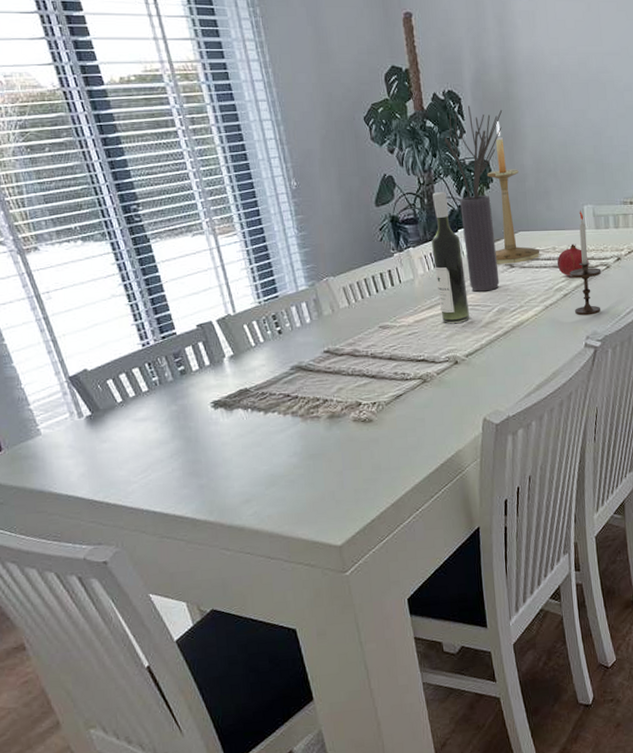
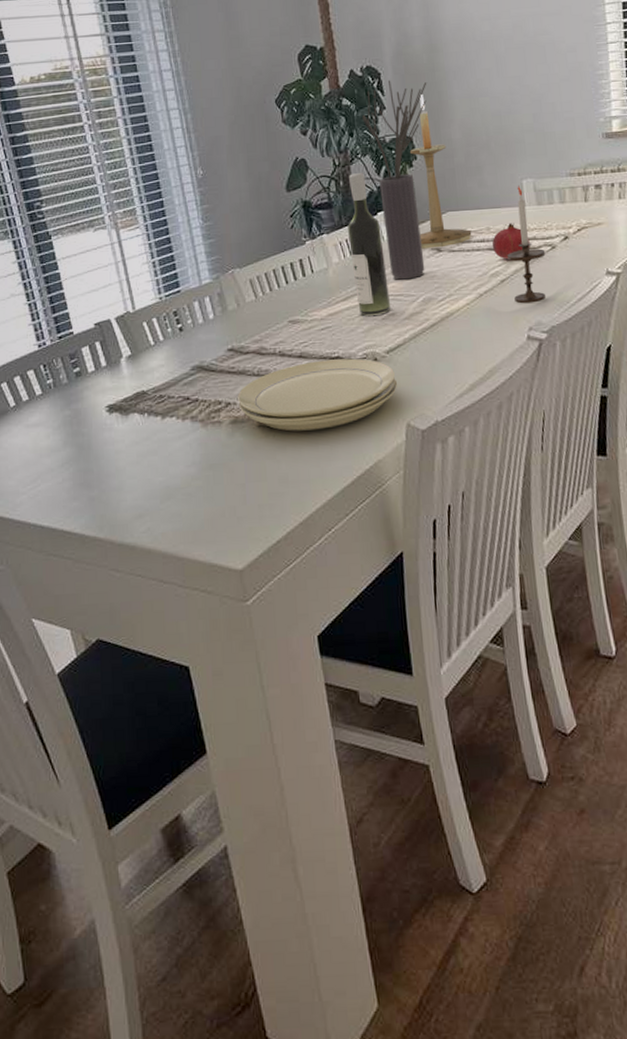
plate: none [334,361,476,425] -> present [238,358,398,432]

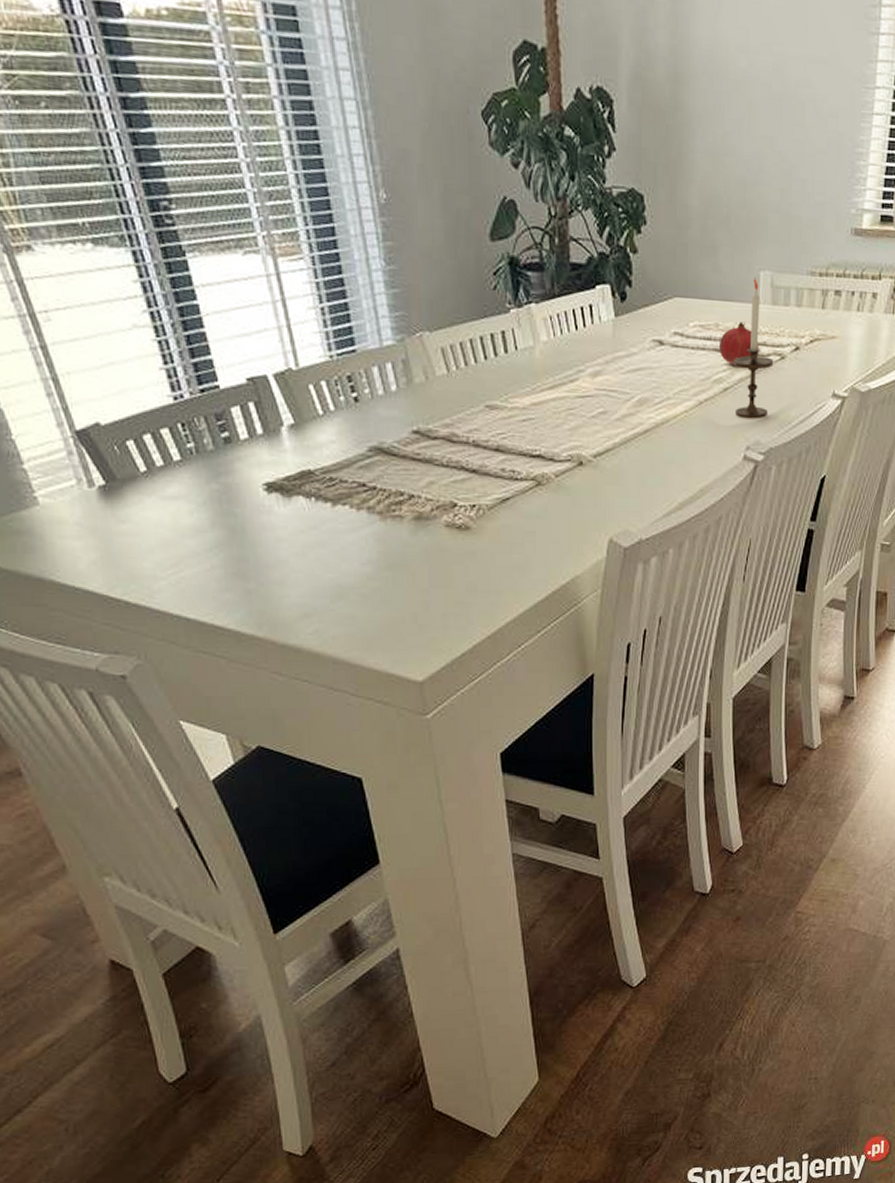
plate: present [238,358,398,432] -> none [423,457,603,537]
bottle: present [348,172,391,316] -> none [561,229,603,411]
vase: present [362,80,427,280] -> none [587,112,667,374]
candlestick: present [409,94,472,249] -> none [638,139,699,340]

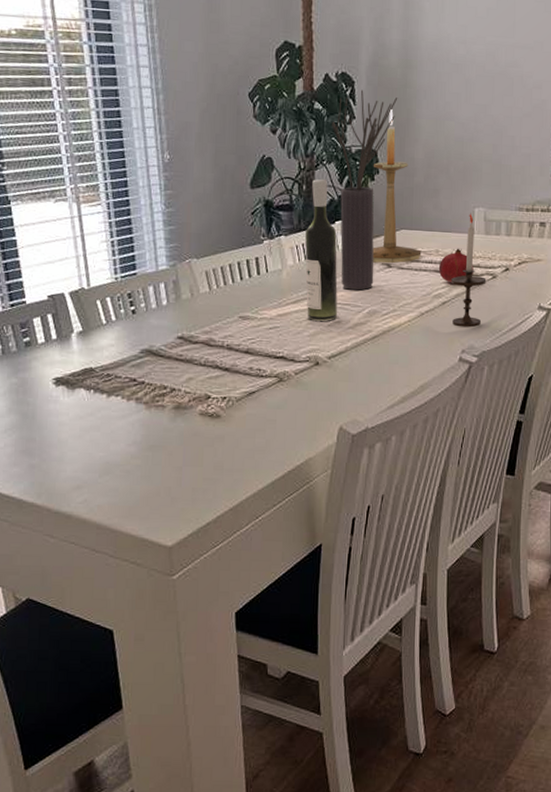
bottle: none [561,229,603,411] -> present [305,178,338,321]
vase: none [587,112,667,374] -> present [332,90,398,291]
candlestick: none [638,139,699,340] -> present [372,109,422,264]

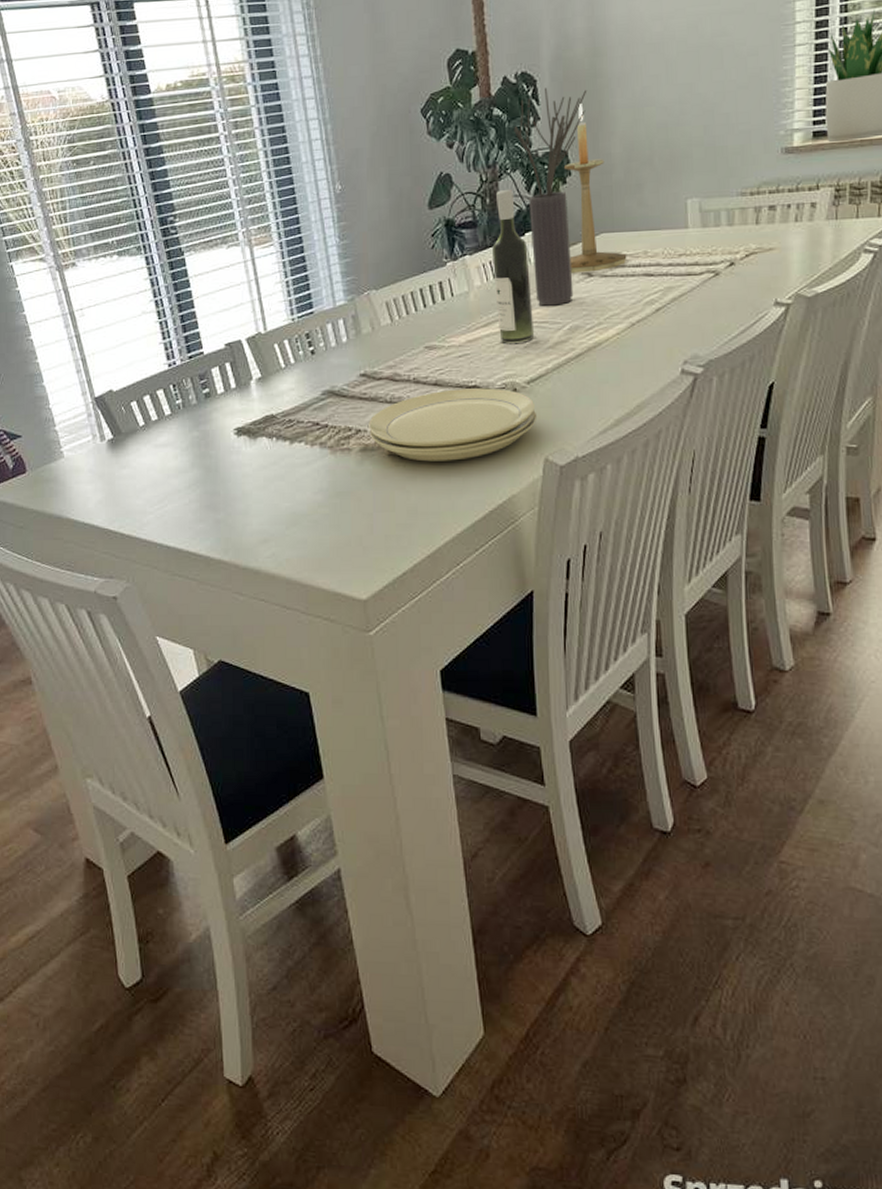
plate: none [183,358,336,424] -> present [369,388,538,462]
fruit: present [438,248,474,283] -> none [648,246,691,287]
candlestick: present [451,213,487,328] -> none [665,206,708,335]

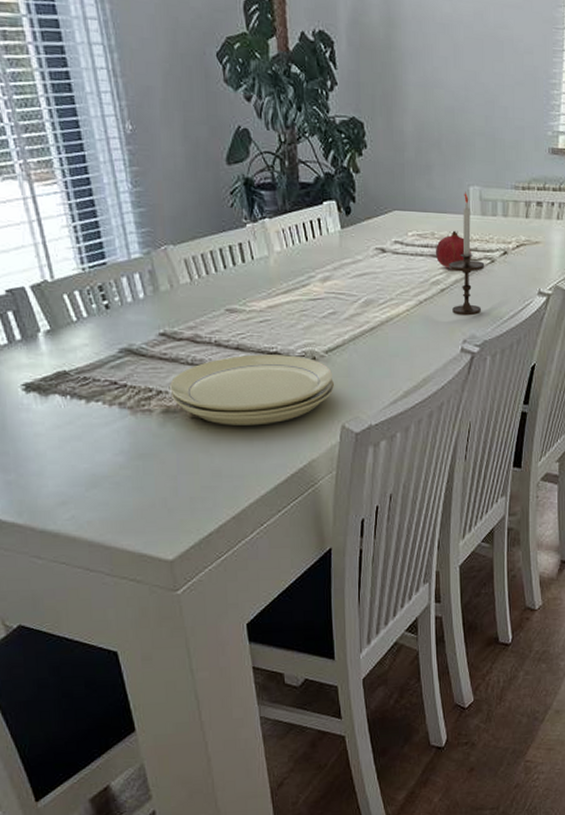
bottle: present [492,189,535,343] -> none [291,153,333,312]
vase: present [514,88,587,306] -> none [312,51,382,278]
candlestick: present [563,104,627,273] -> none [359,75,417,248]
fruit: none [648,246,691,287] -> present [435,230,471,269]
candlestick: none [665,206,708,335] -> present [449,192,485,316]

